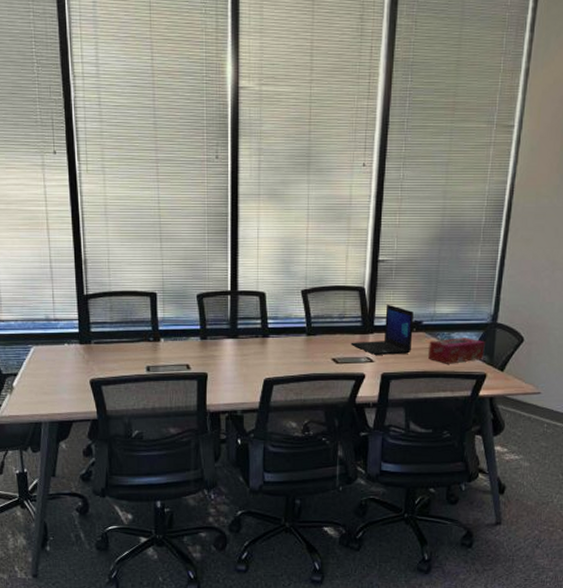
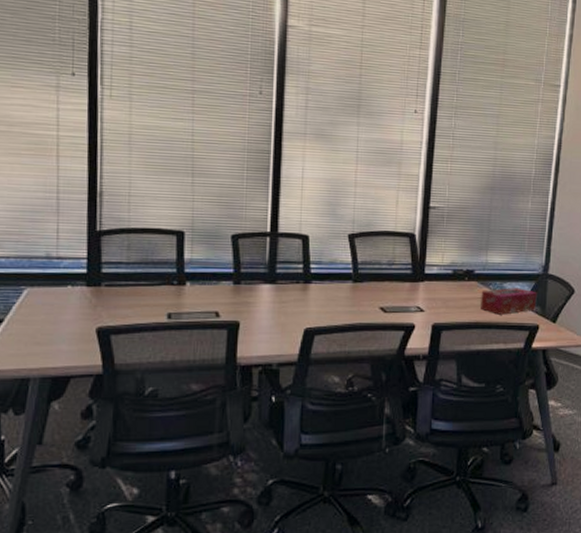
laptop: present [350,304,413,355] -> none [400,251,465,305]

